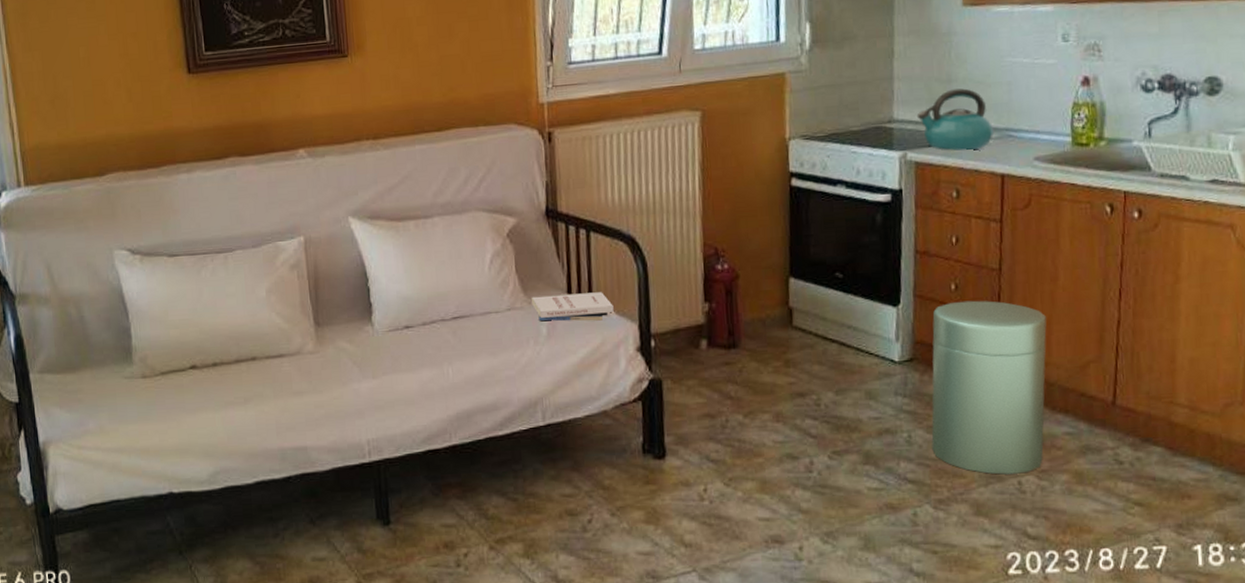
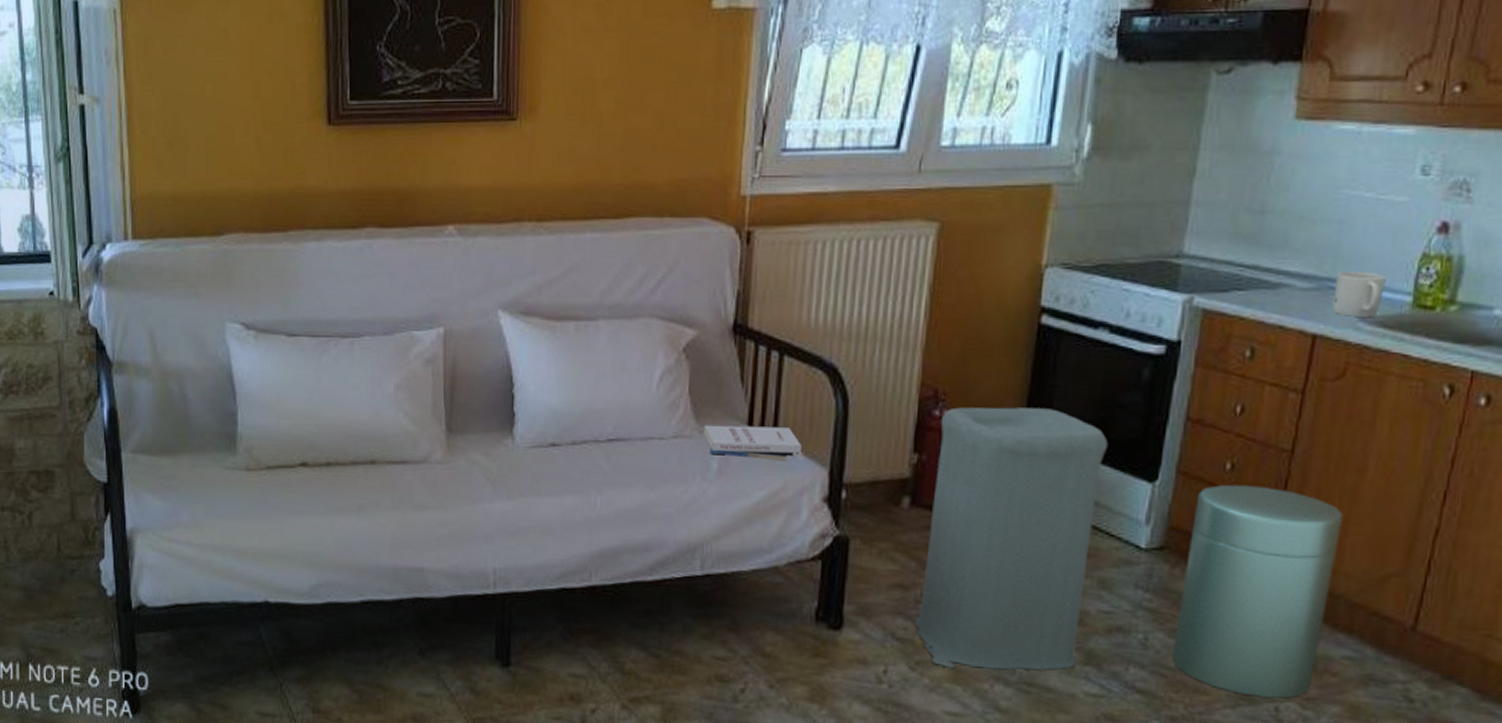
laundry basket: none [723,254,858,481] -> present [914,407,1108,670]
kettle: present [916,88,993,152] -> none [1213,223,1311,302]
mug: none [1011,120,1050,158] -> present [1332,271,1386,318]

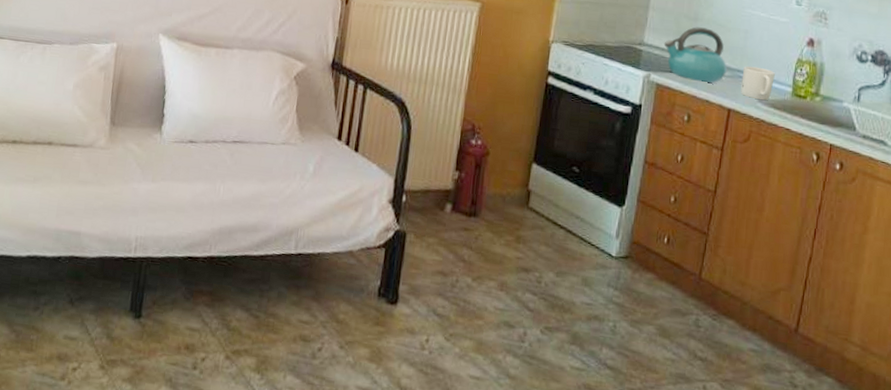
books: present [704,425,802,461] -> none [305,136,376,169]
laundry basket: present [914,407,1108,670] -> none [450,139,592,347]
trash can: present [1172,484,1344,699] -> none [632,213,750,379]
kettle: none [1213,223,1311,302] -> present [663,27,727,83]

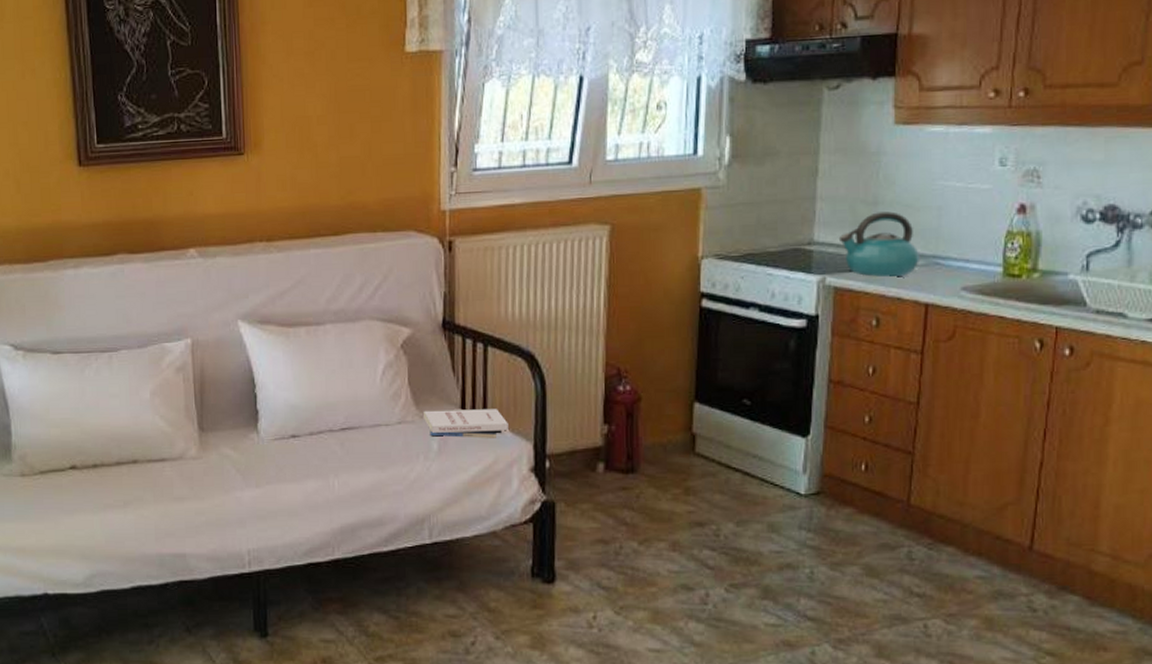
books: none [305,136,376,169] -> present [424,409,509,439]
mug: present [741,65,775,101] -> none [939,248,980,288]

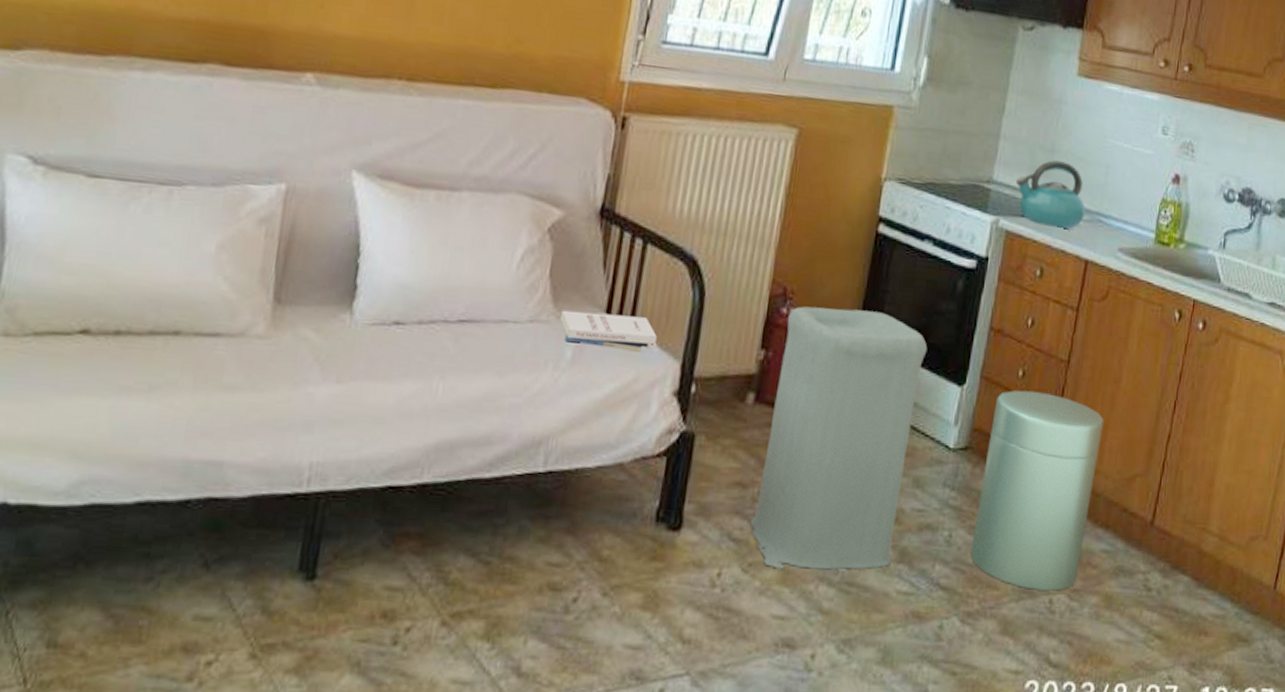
laundry basket: none [616,379,766,610] -> present [750,306,928,570]
trash can: none [835,434,965,616] -> present [970,390,1105,591]

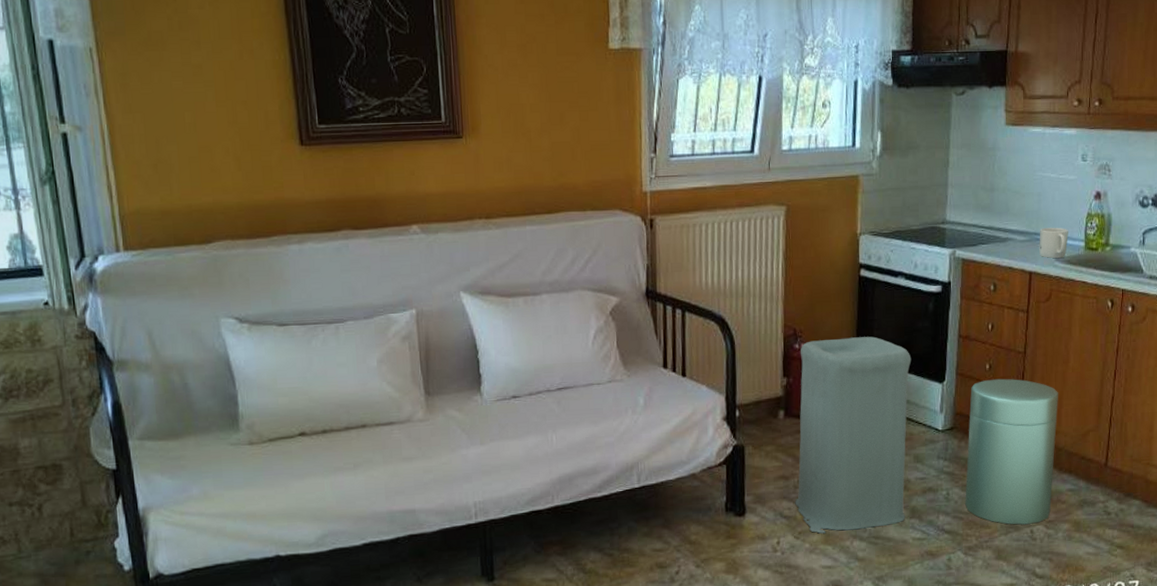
books: present [561,310,657,352] -> none [631,367,704,393]
kettle: present [1015,160,1086,230] -> none [965,197,1025,251]
mug: none [1100,207,1137,249] -> present [1039,227,1068,259]

